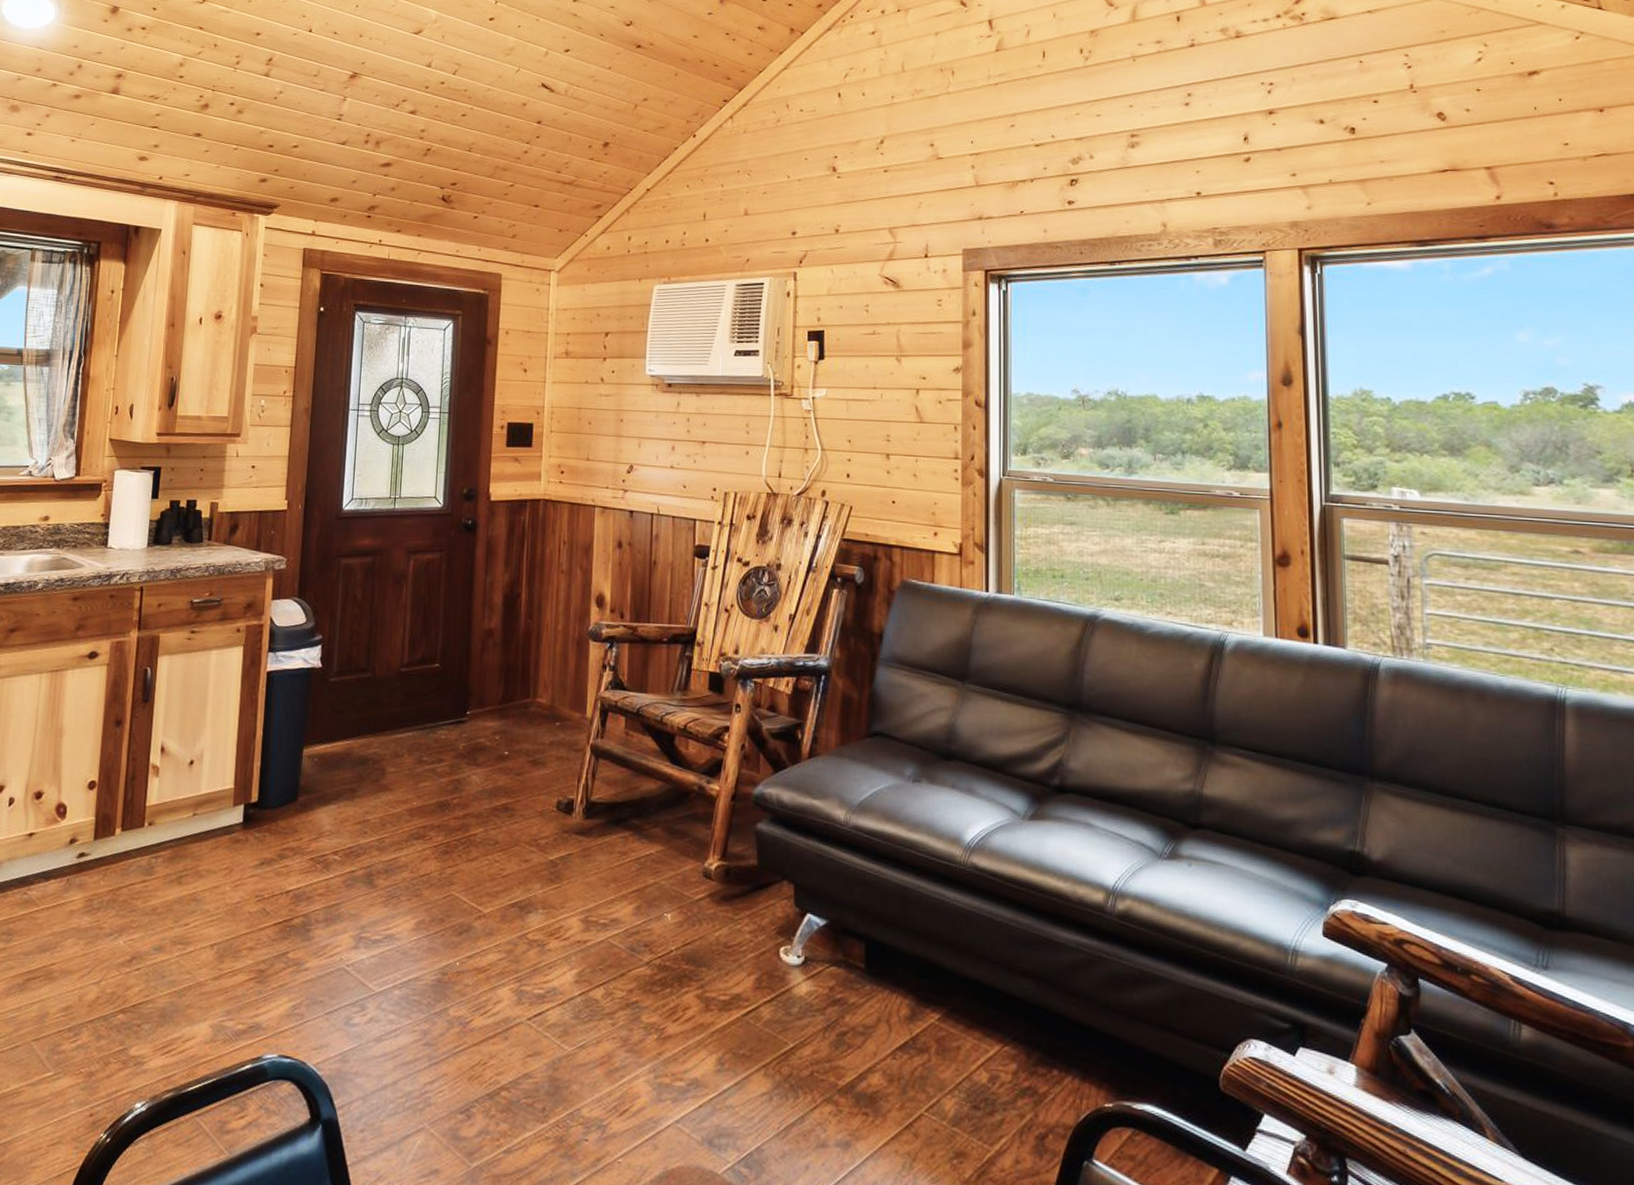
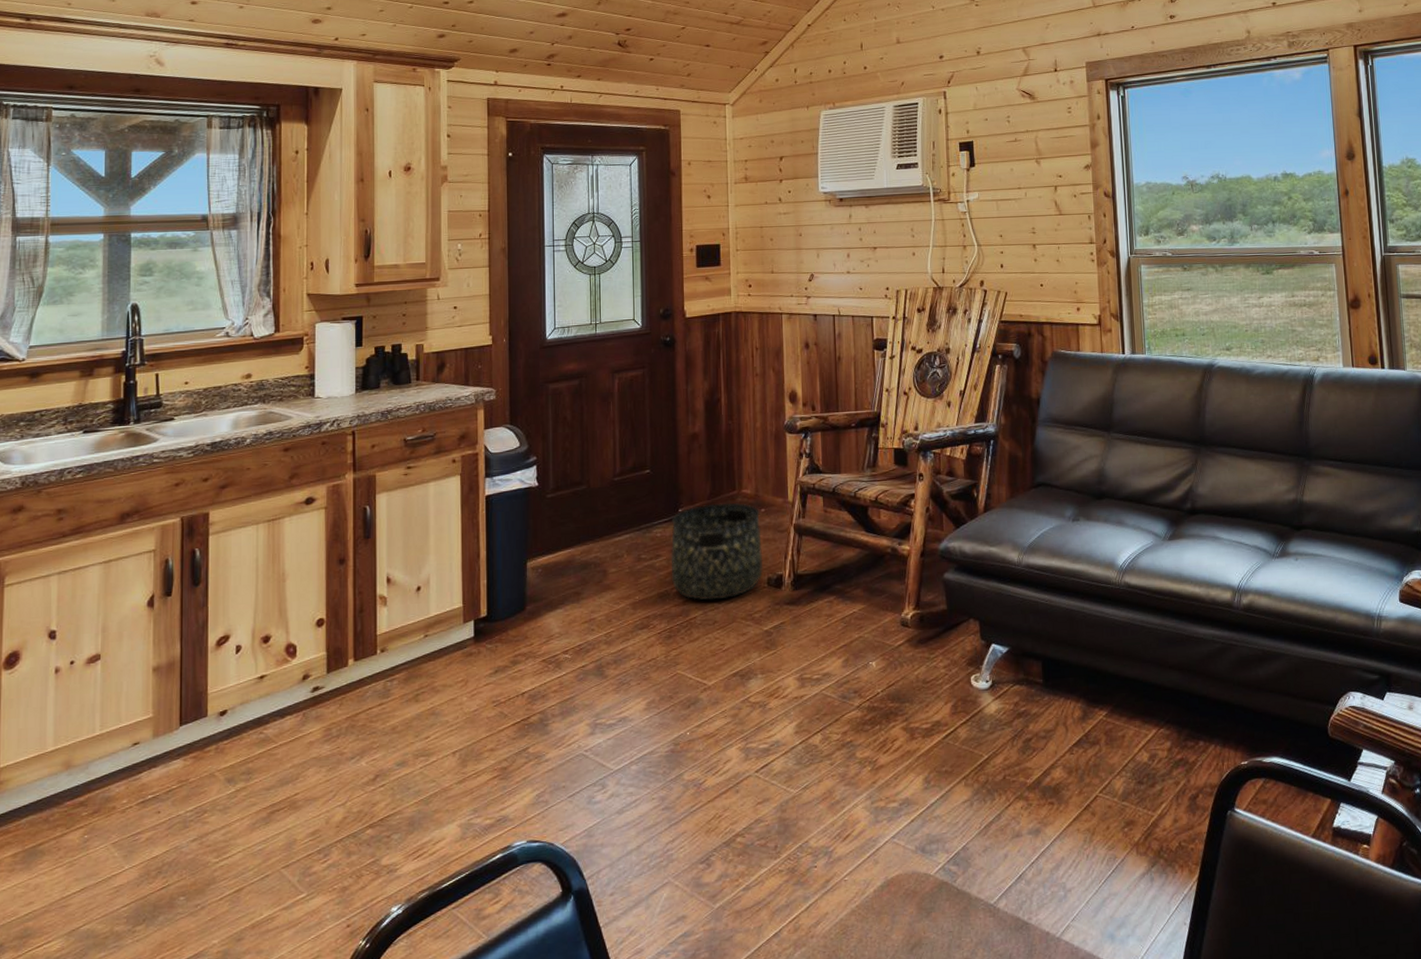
basket: none [453,709,555,818] -> present [670,503,764,600]

